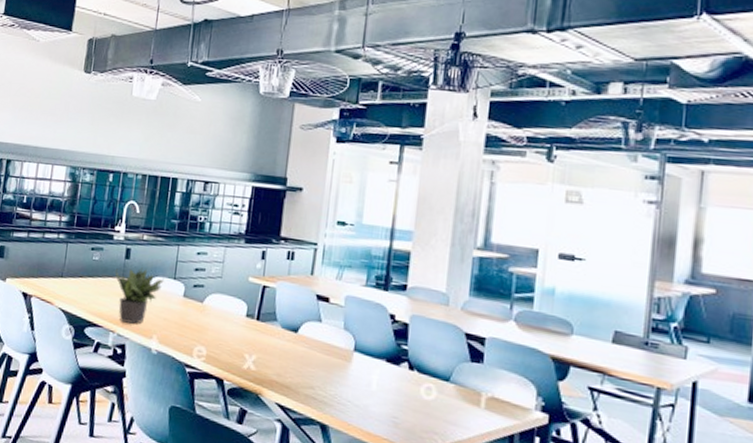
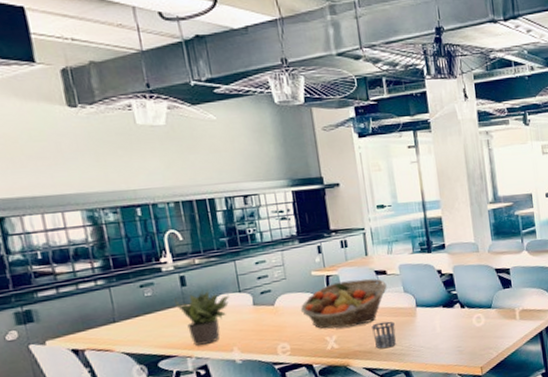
fruit basket: none [227,296,326,353] -> present [300,278,387,329]
cup: none [296,355,324,390] -> present [372,321,397,349]

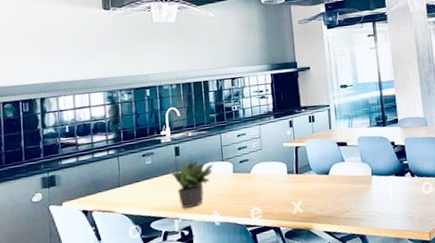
fruit basket: present [300,278,387,329] -> none [272,149,347,195]
cup: present [372,321,397,349] -> none [333,188,354,214]

